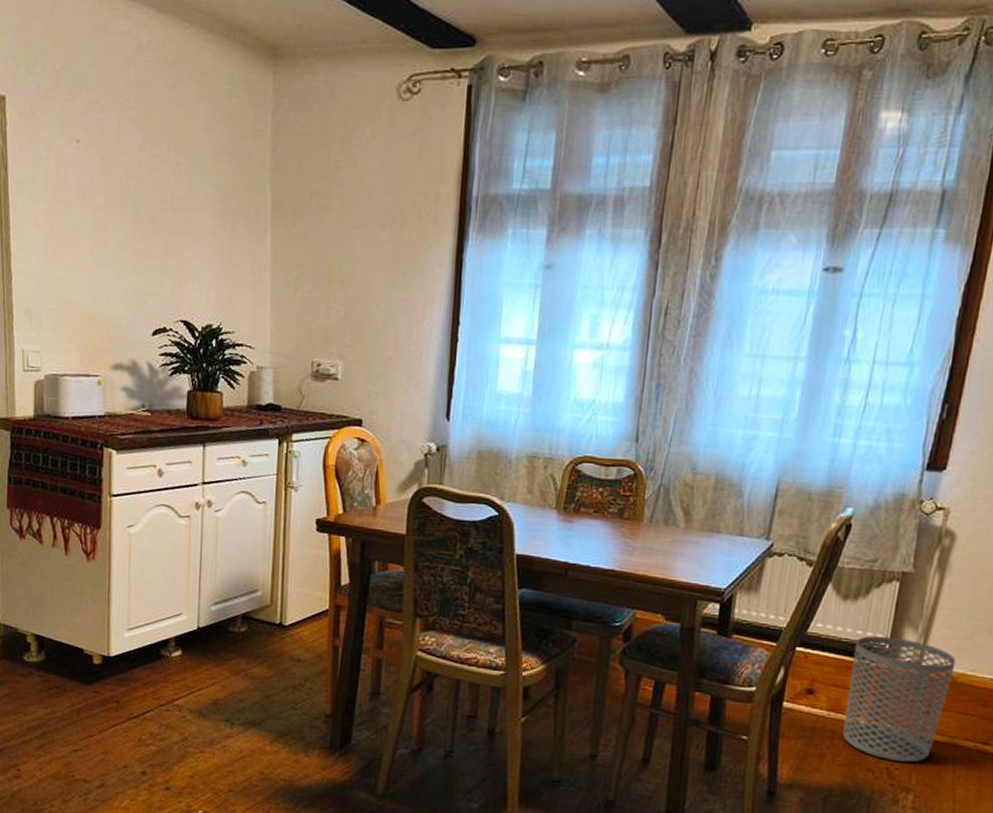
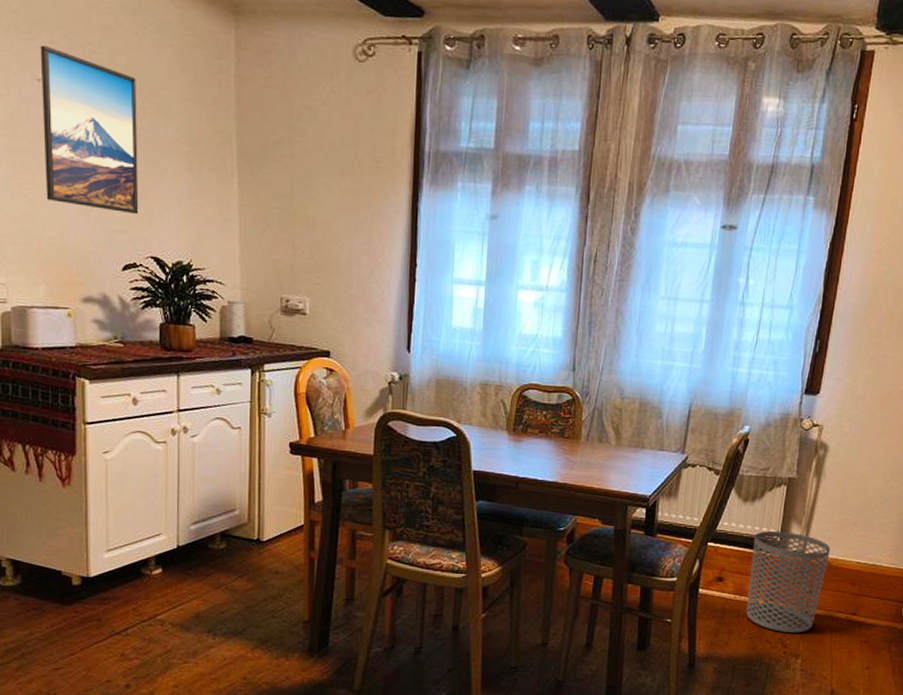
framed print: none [80,105,172,277] -> present [40,45,139,215]

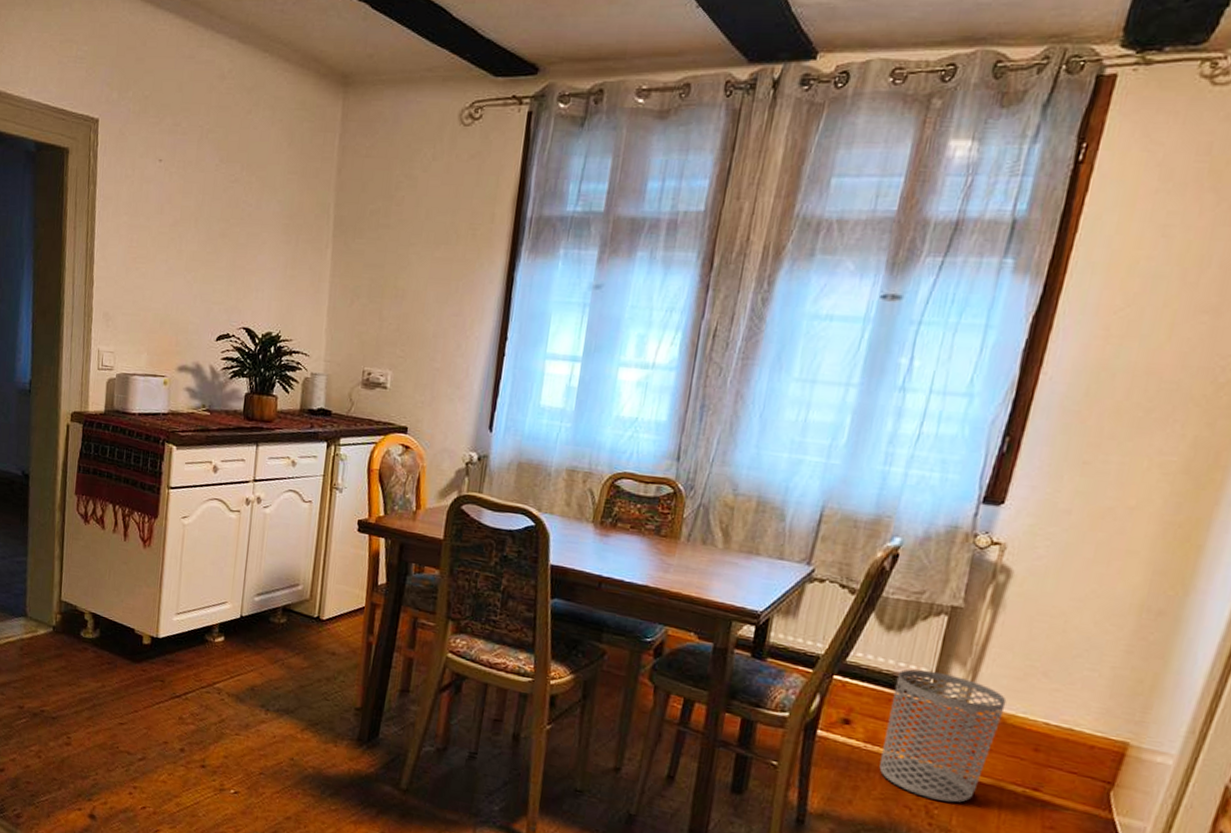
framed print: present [40,45,139,215] -> none [156,127,246,287]

